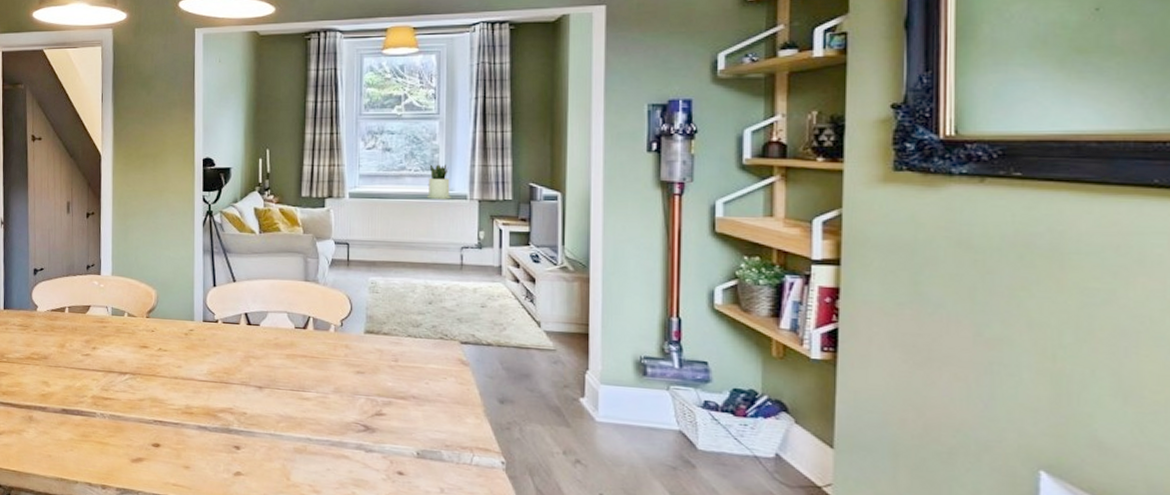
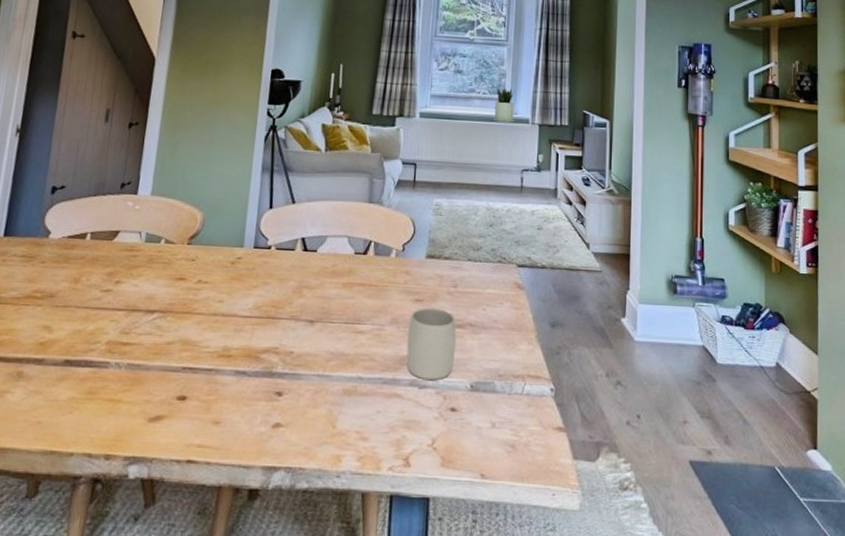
mug: none [350,379,400,446] -> present [406,307,457,380]

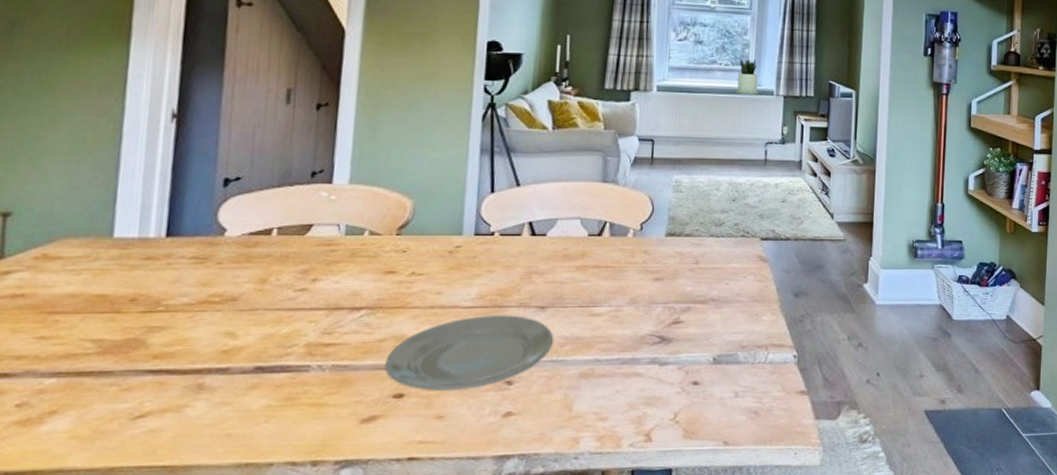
plate: none [171,325,321,398] -> present [385,315,554,392]
mug: present [406,307,457,380] -> none [646,286,699,356]

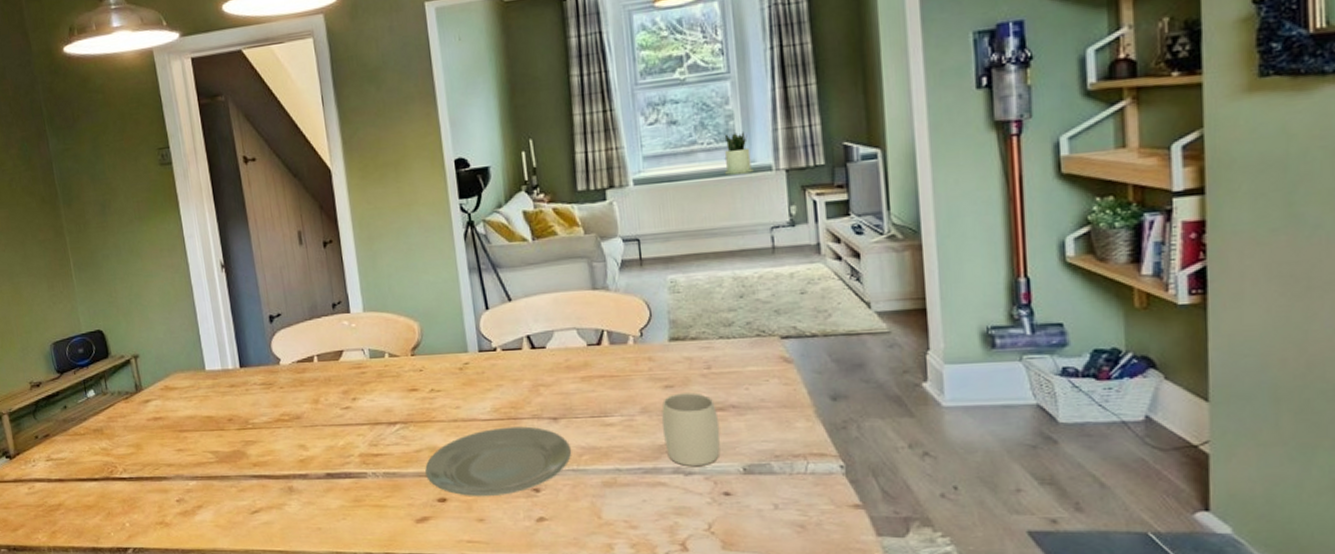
mug: none [646,286,699,356] -> present [661,392,720,466]

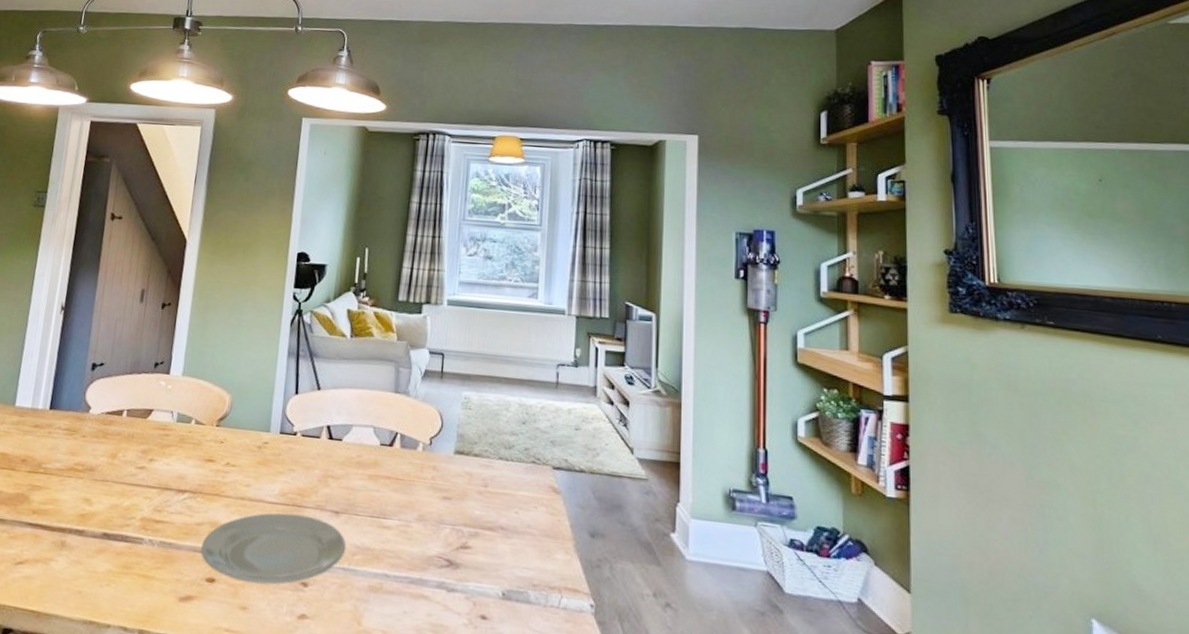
mug: present [661,392,720,466] -> none [434,506,487,584]
planter: present [724,132,754,176] -> none [525,276,550,314]

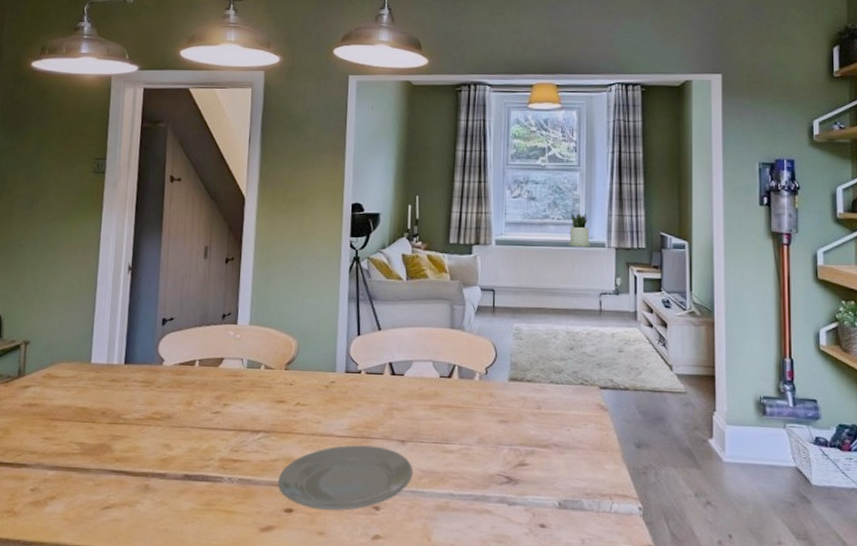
planter: none [525,276,550,314] -> present [568,213,591,248]

